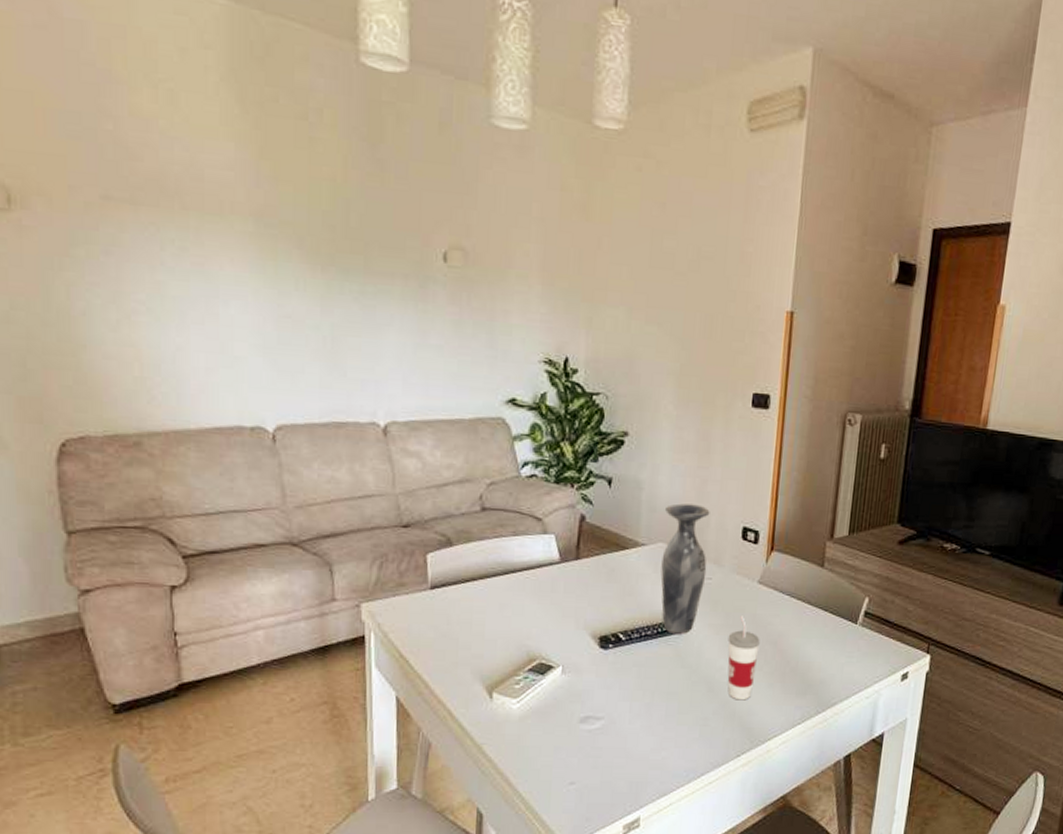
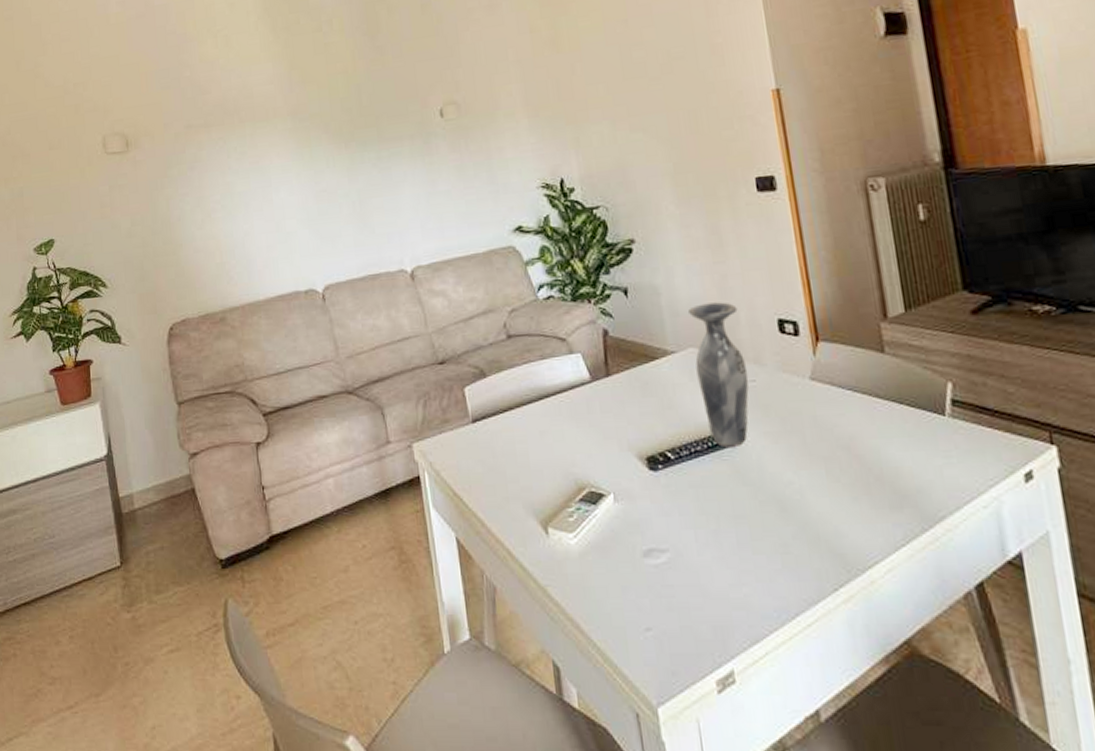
cup: present [727,616,760,701] -> none [789,419,834,520]

